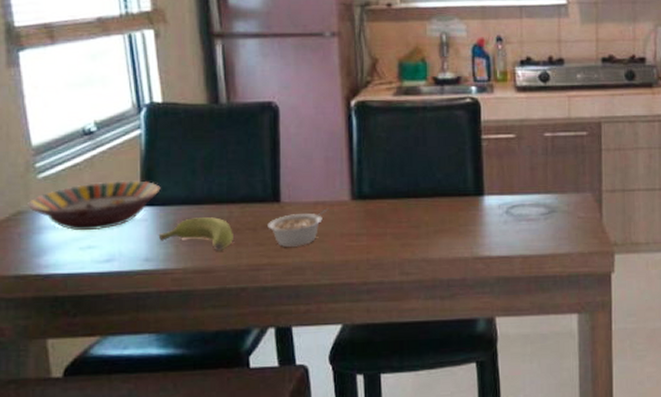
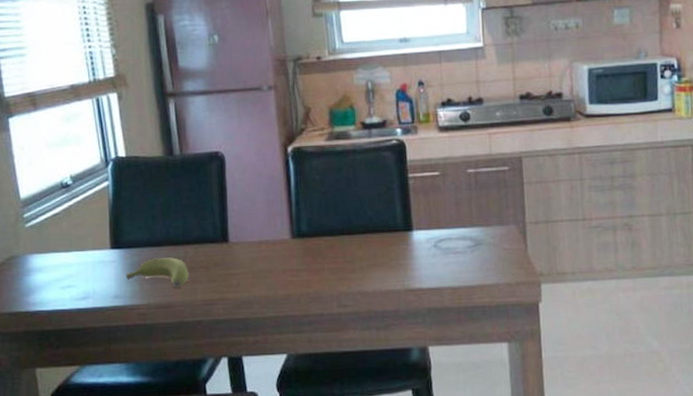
serving bowl: present [28,180,161,231] -> none [18,226,126,273]
legume: present [267,208,329,247] -> none [218,246,272,283]

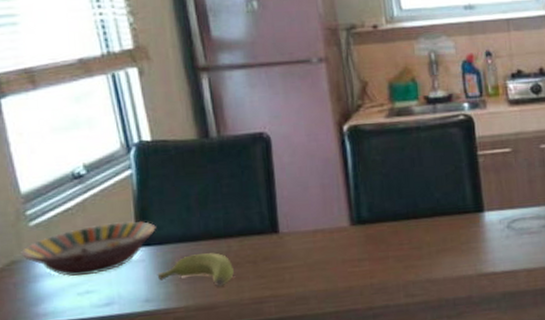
serving bowl: none [18,226,126,273] -> present [21,221,156,277]

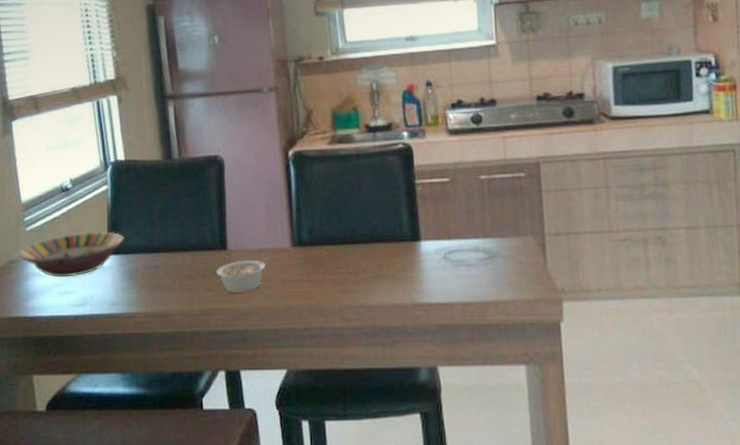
banana: present [157,253,234,287] -> none [122,264,187,297]
legume: none [267,235,329,278] -> present [216,255,272,293]

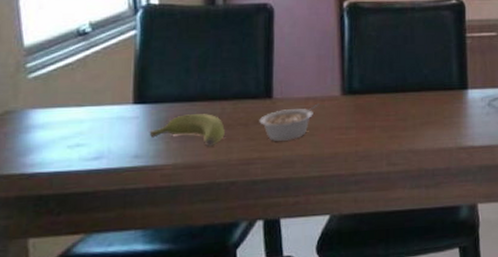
serving bowl: present [18,231,124,278] -> none [16,79,154,130]
banana: none [122,264,187,297] -> present [149,114,225,147]

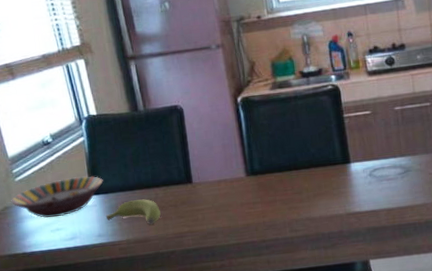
serving bowl: none [16,79,154,130] -> present [11,176,103,218]
legume: present [259,103,320,141] -> none [185,184,230,217]

